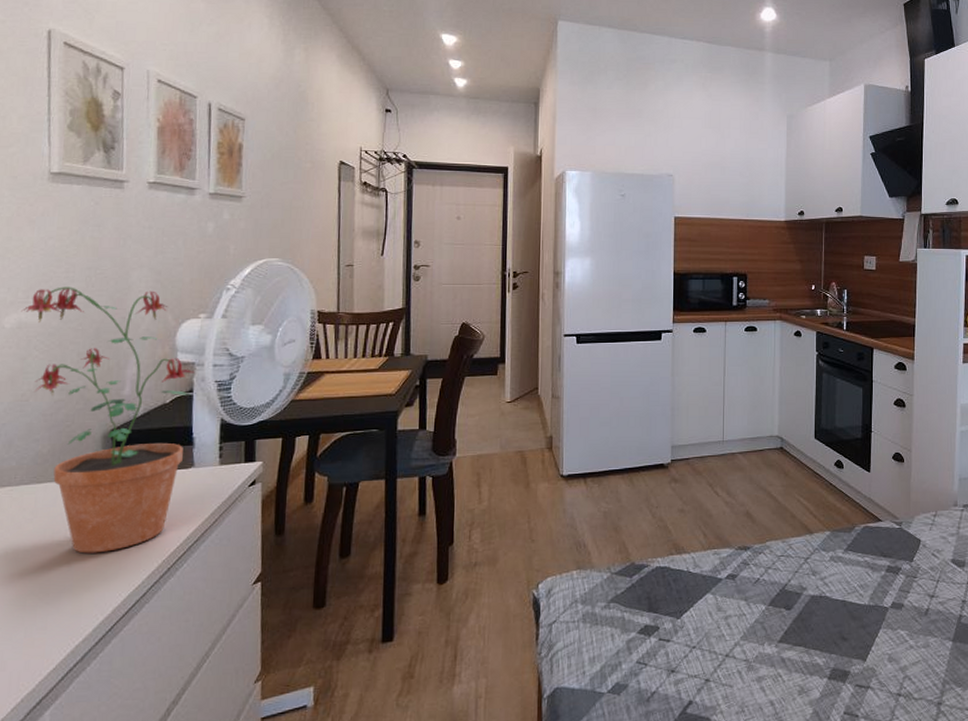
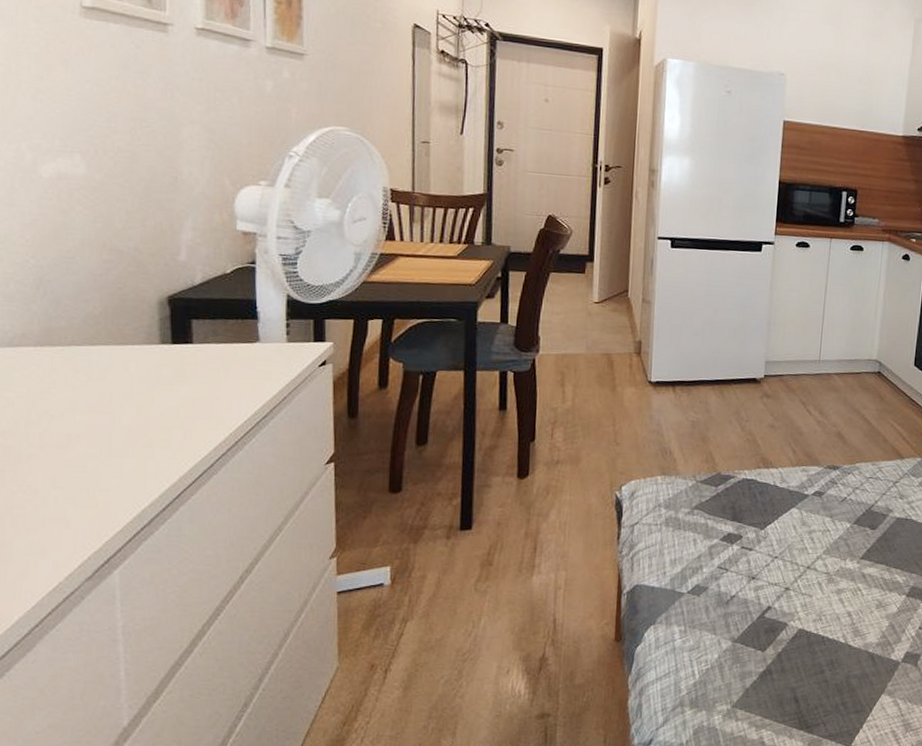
potted plant: present [21,287,195,554] -> none [59,137,257,421]

